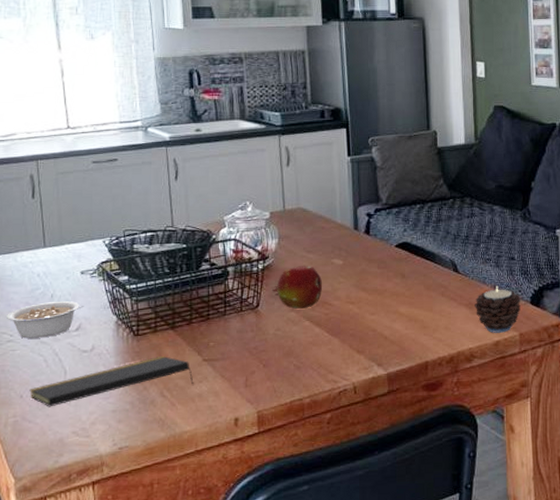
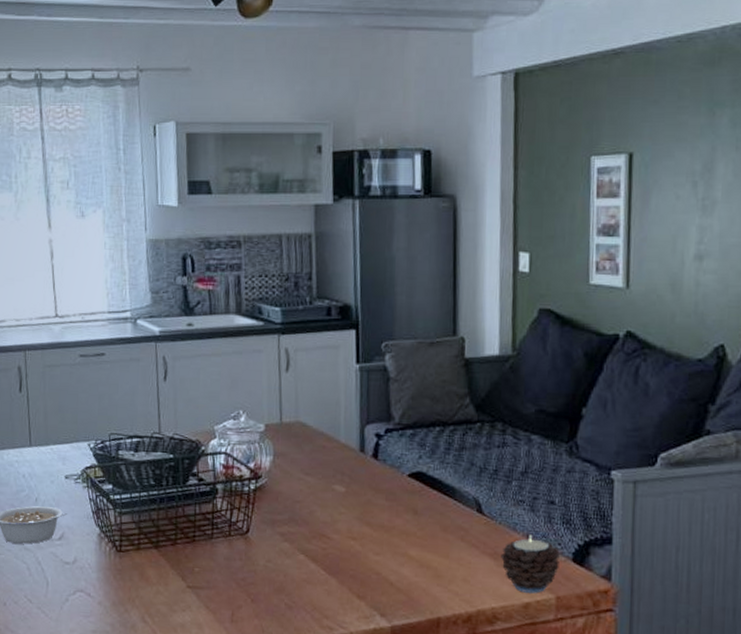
notepad: present [29,355,194,407] -> none [12,576,177,619]
fruit: present [271,265,322,309] -> none [263,488,320,540]

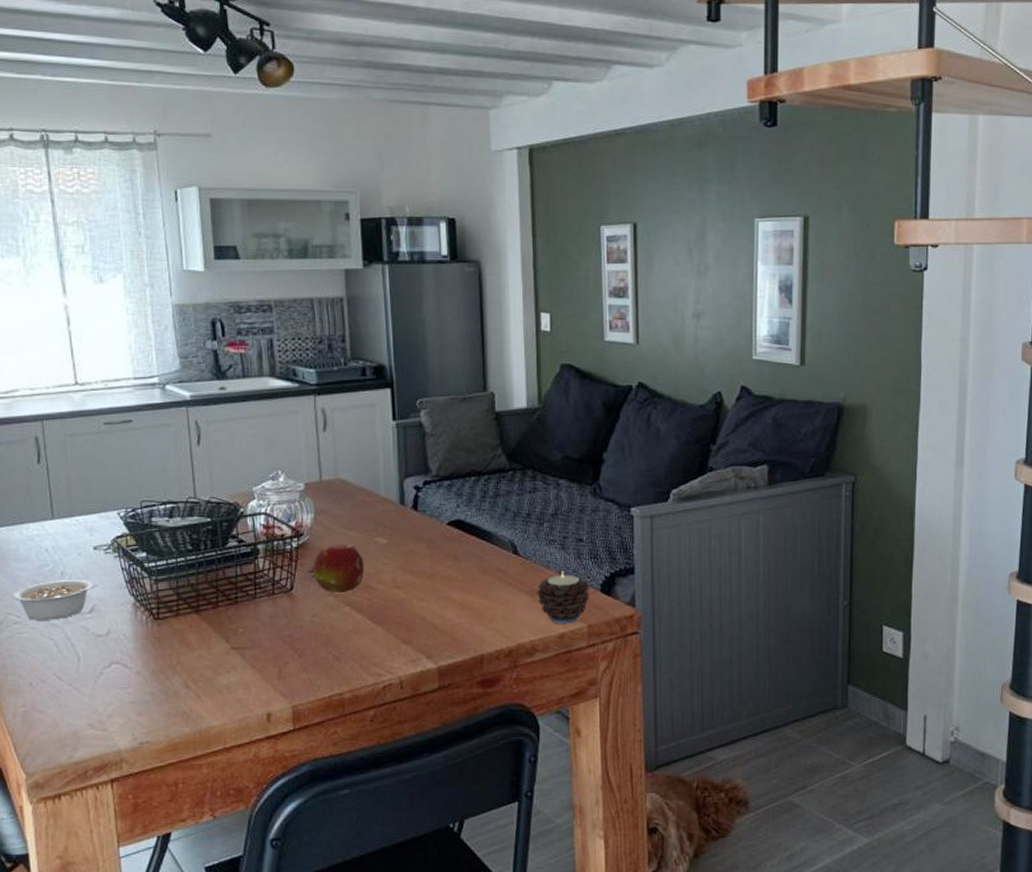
fruit: none [263,488,320,540] -> present [307,543,364,593]

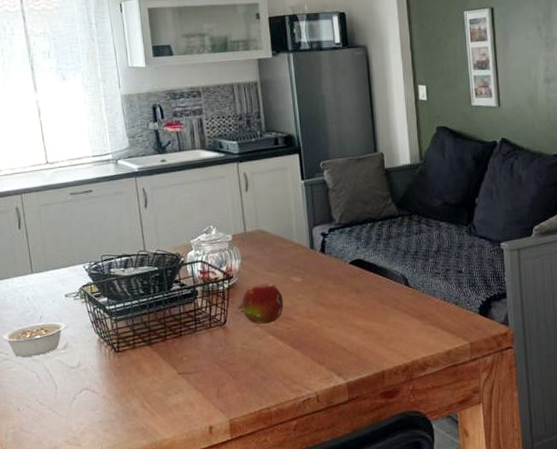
candle: present [537,571,589,624] -> none [426,298,470,343]

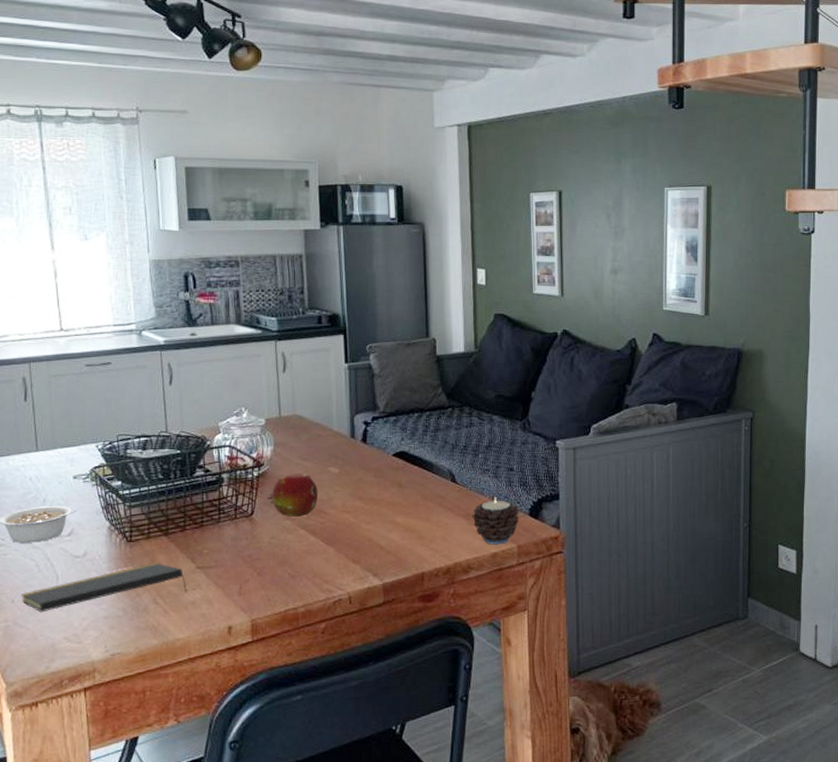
notepad: none [25,370,171,419] -> present [21,562,187,613]
candle: none [426,298,470,343] -> present [472,497,519,545]

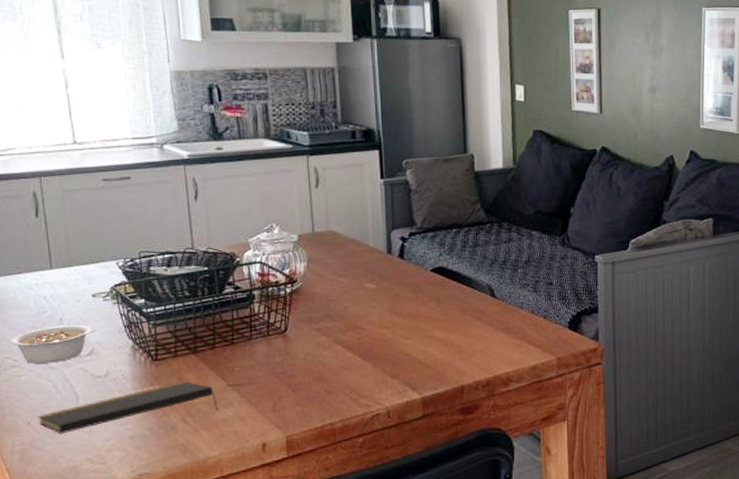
fruit: present [266,472,318,517] -> none [300,289,354,333]
candle: present [472,497,519,545] -> none [512,311,558,357]

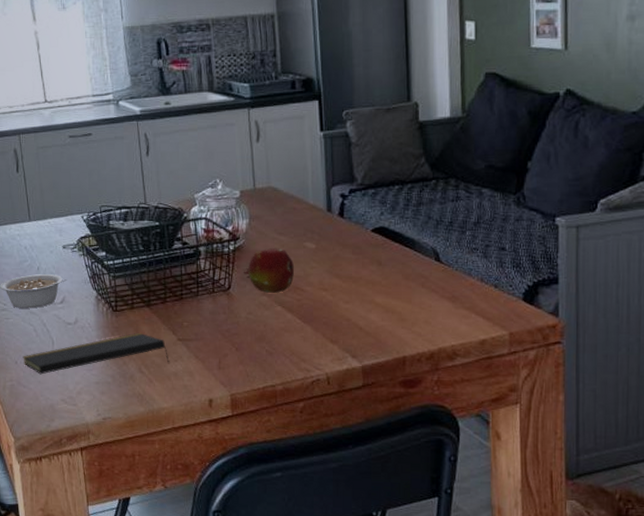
fruit: none [300,289,354,333] -> present [243,247,294,293]

